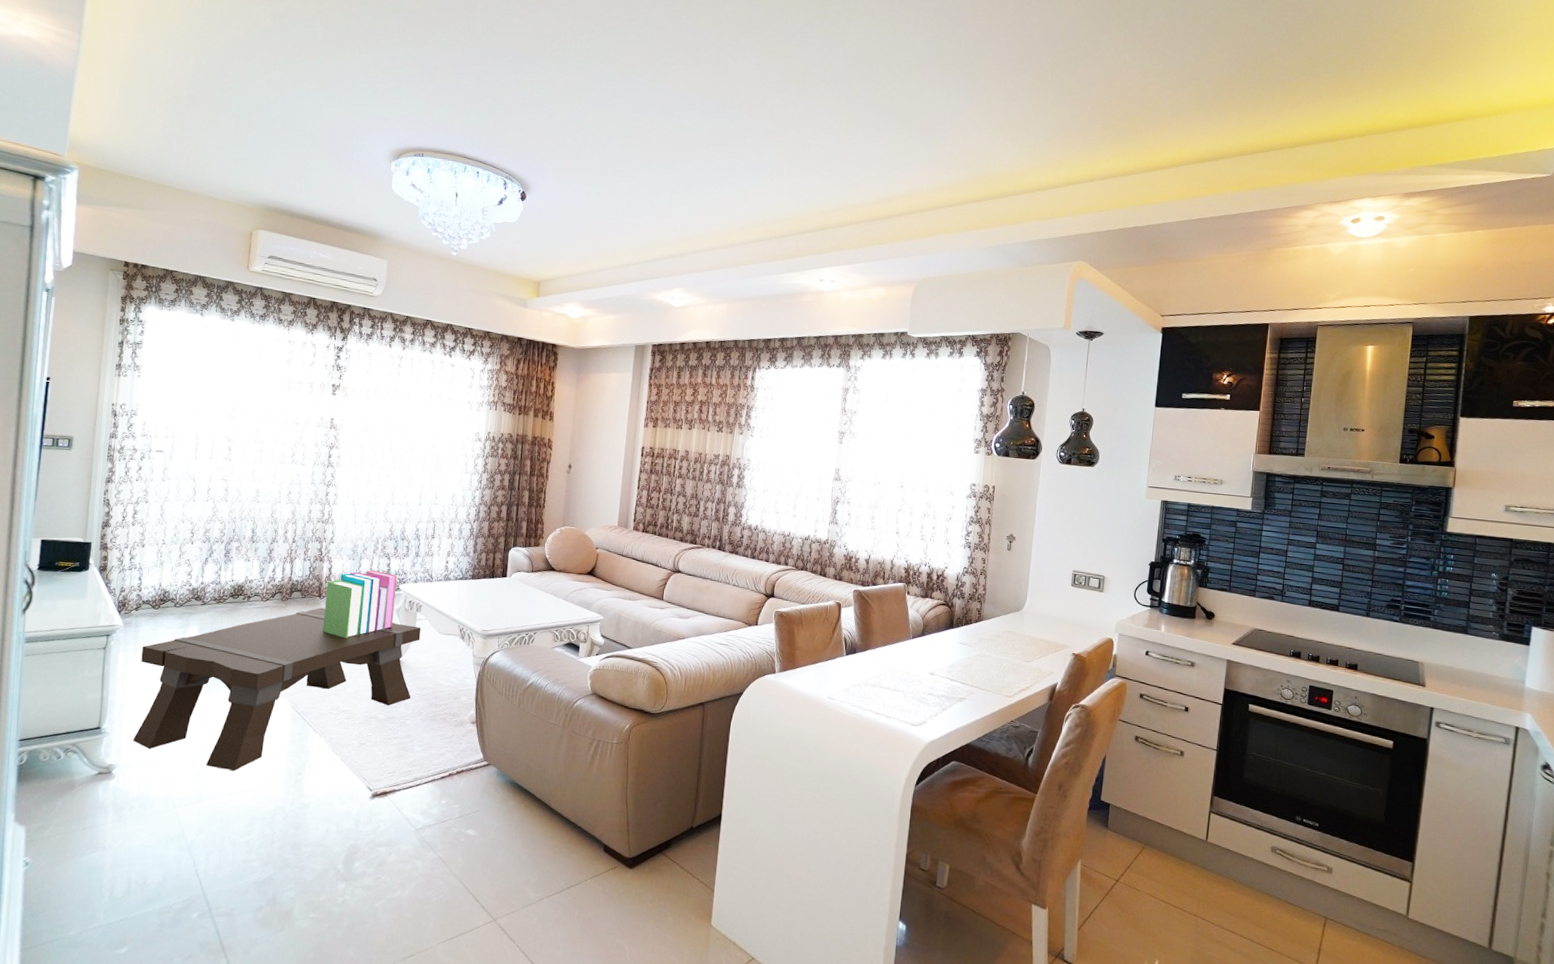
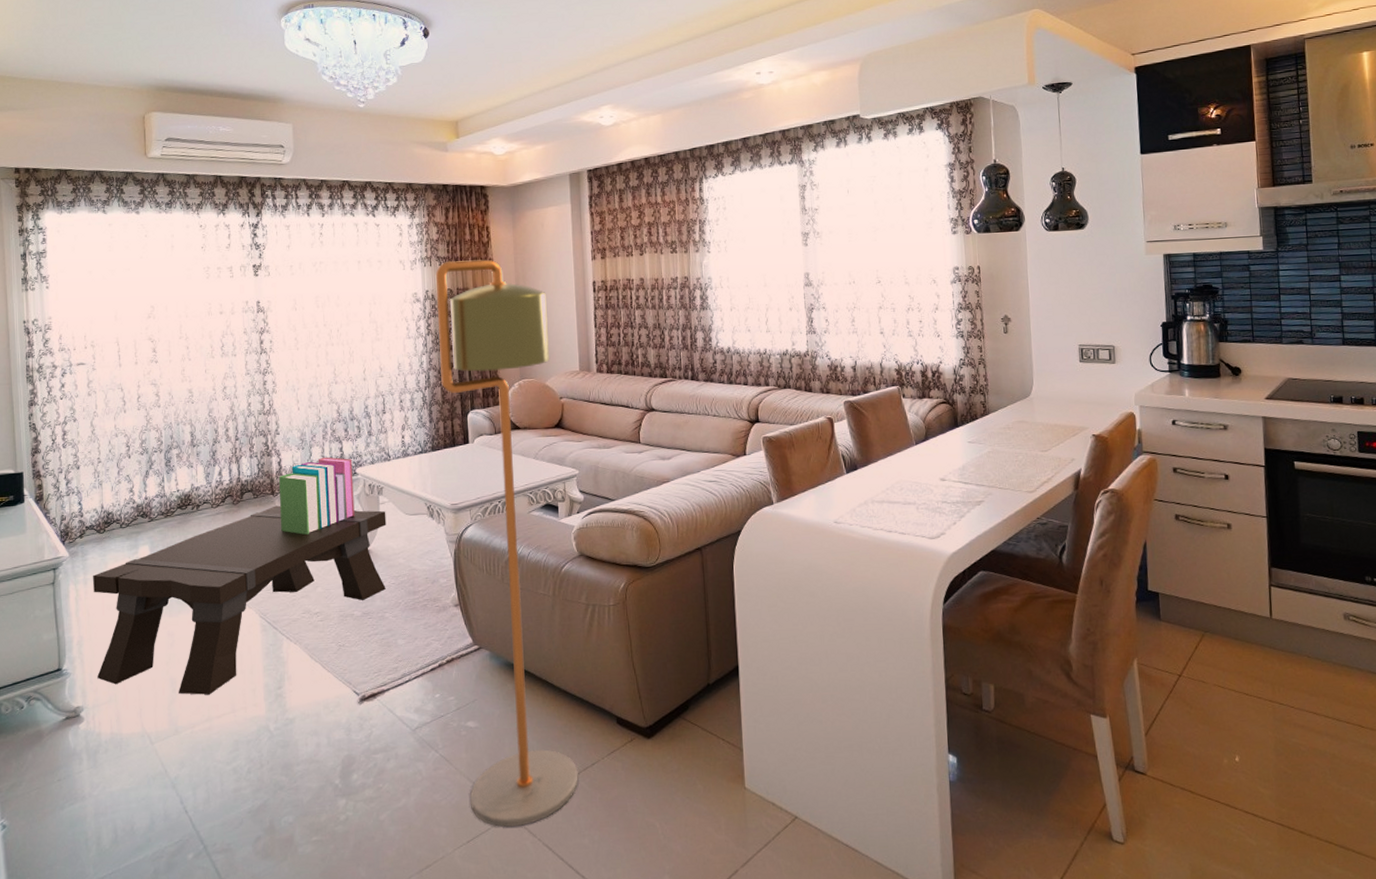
floor lamp: none [459,407,598,931] -> present [435,259,579,828]

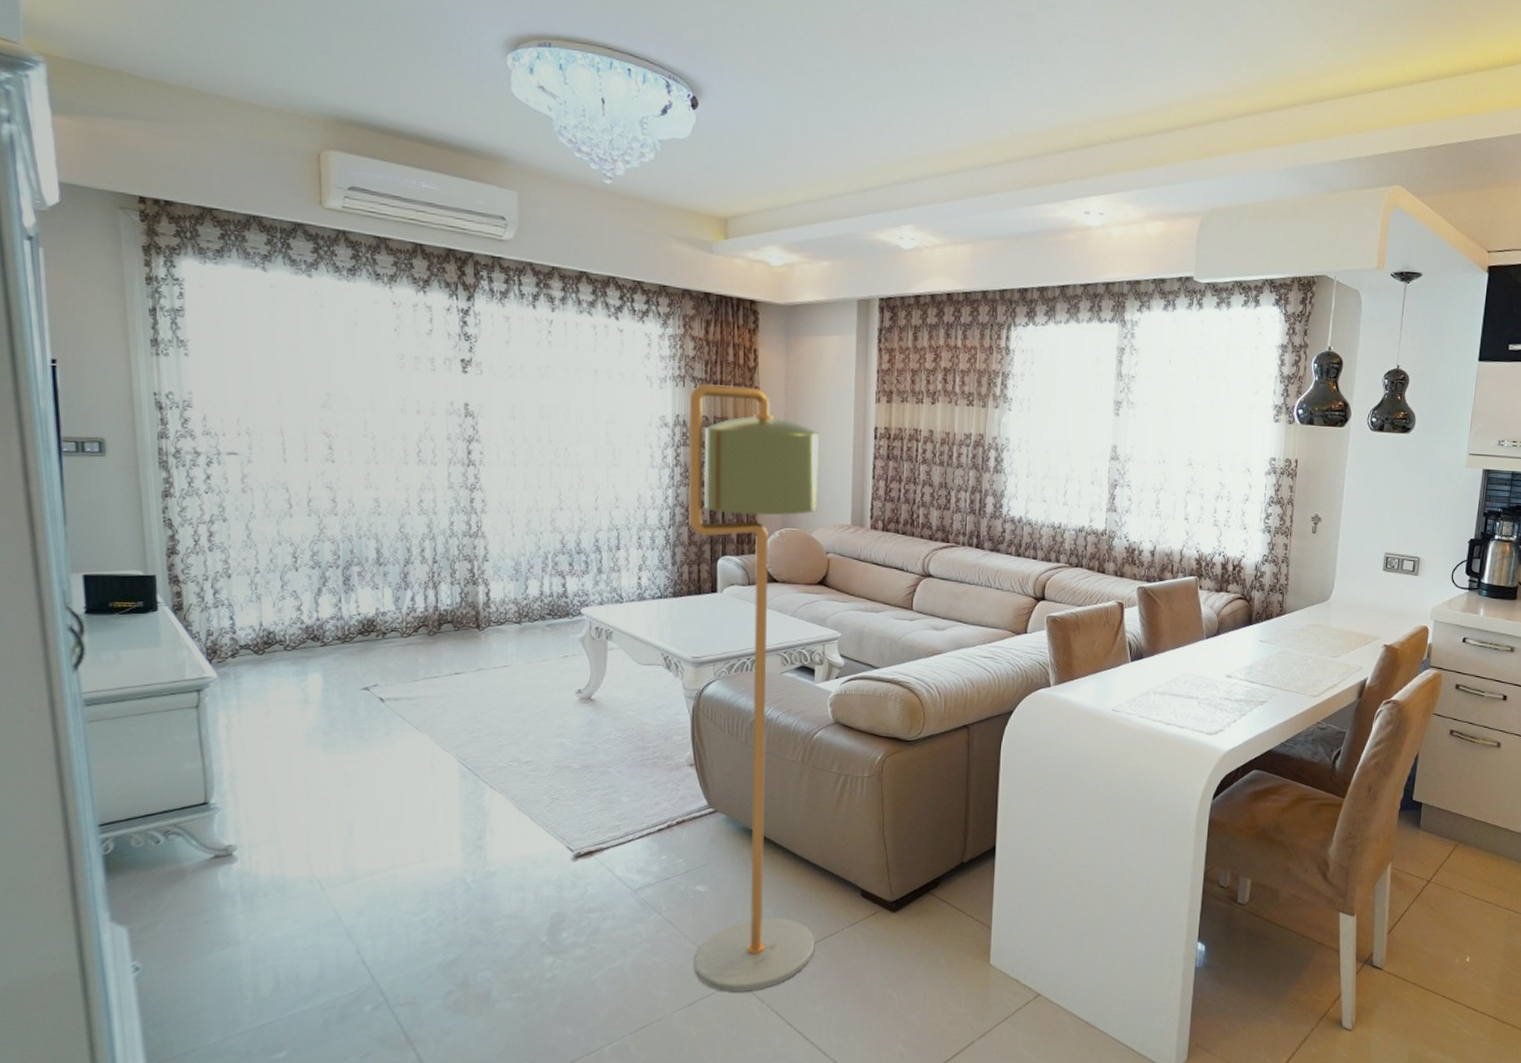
coffee table: present [93,505,387,695] -> none [249,641,615,841]
books: present [279,457,355,535] -> none [487,592,577,676]

